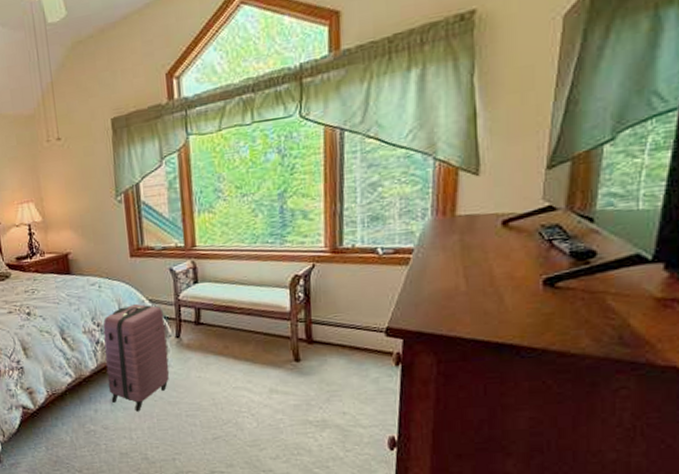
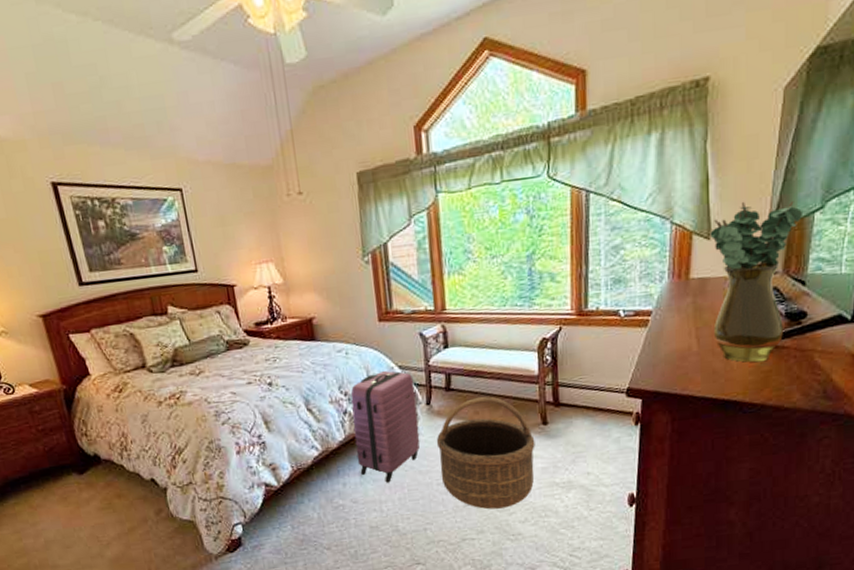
basket: none [185,331,287,444] -> present [436,396,535,510]
vase: none [478,133,590,304] -> present [710,201,804,363]

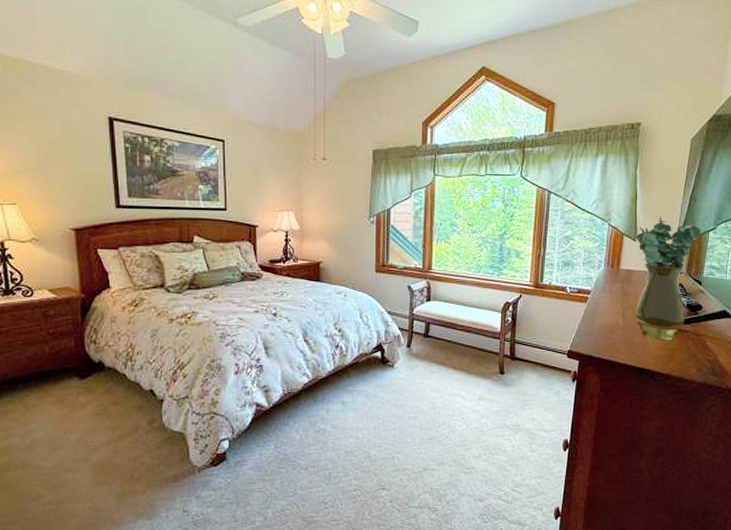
suitcase: present [350,371,420,483] -> none [342,315,399,413]
basket: present [436,396,535,510] -> none [411,346,493,444]

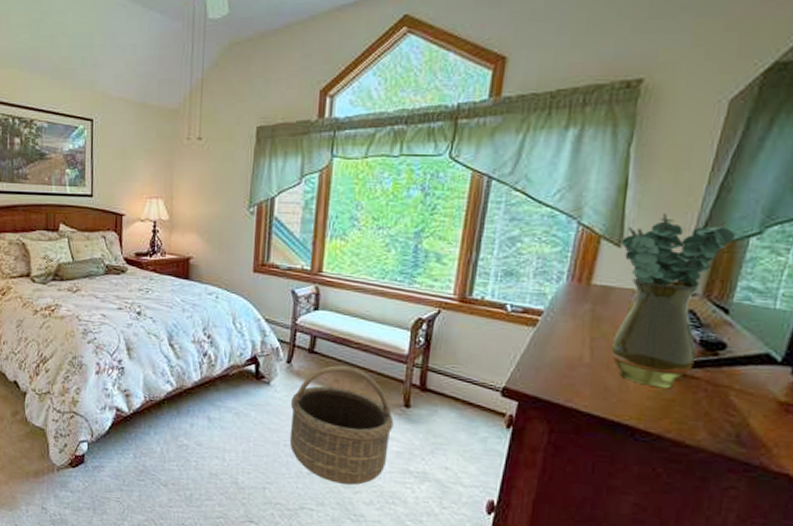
basket: none [411,346,493,444] -> present [289,365,394,485]

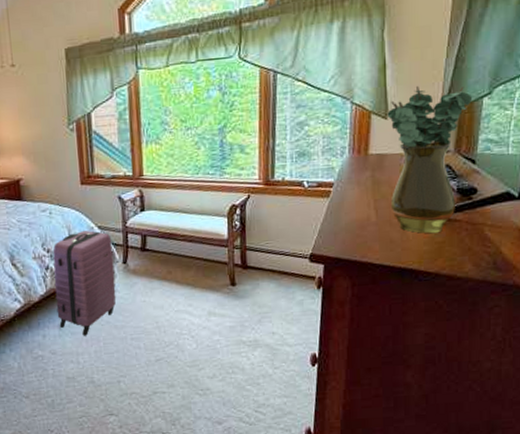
suitcase: none [208,321,278,433] -> present [53,231,117,336]
basket: present [289,365,394,485] -> none [131,257,224,365]

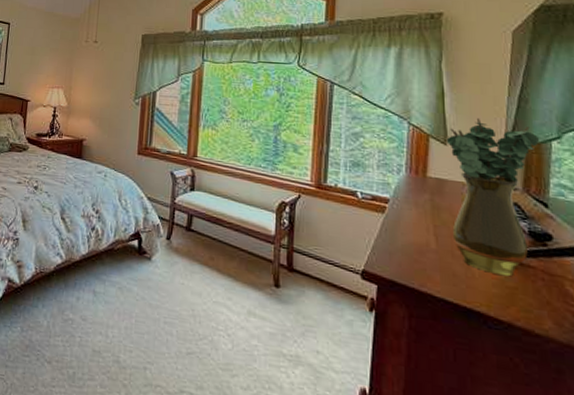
suitcase: present [53,231,117,336] -> none [94,199,159,308]

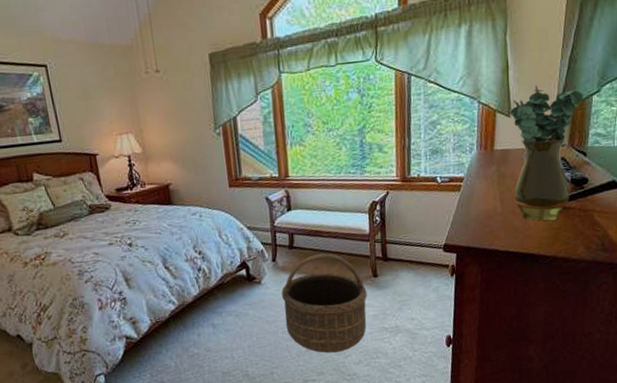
basket: none [169,243,265,368] -> present [281,253,367,354]

